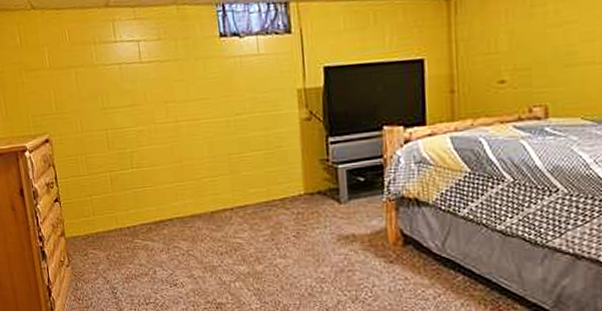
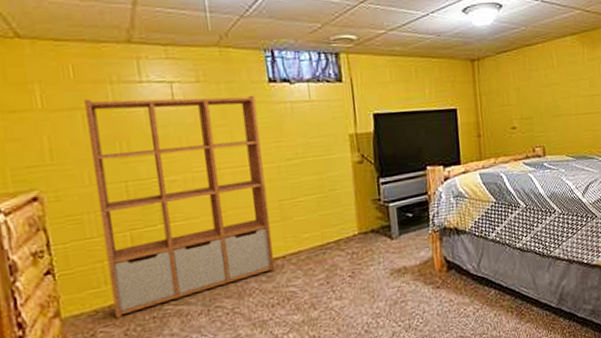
shelving unit: none [77,50,224,245] -> present [84,95,276,320]

